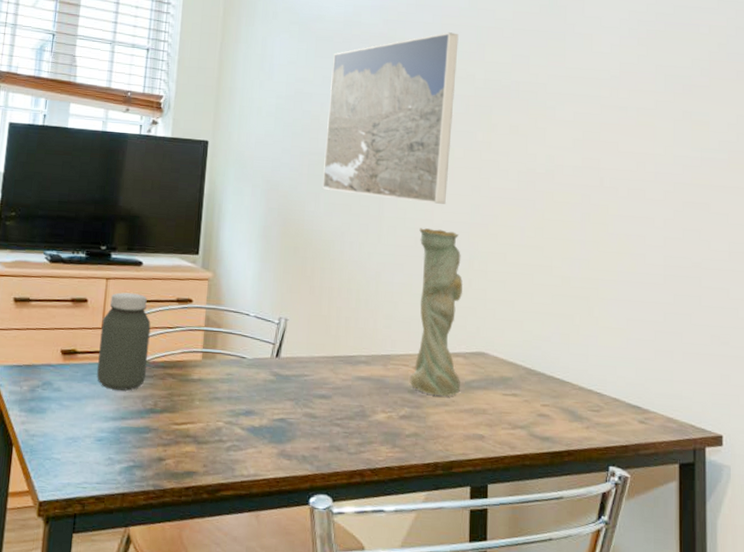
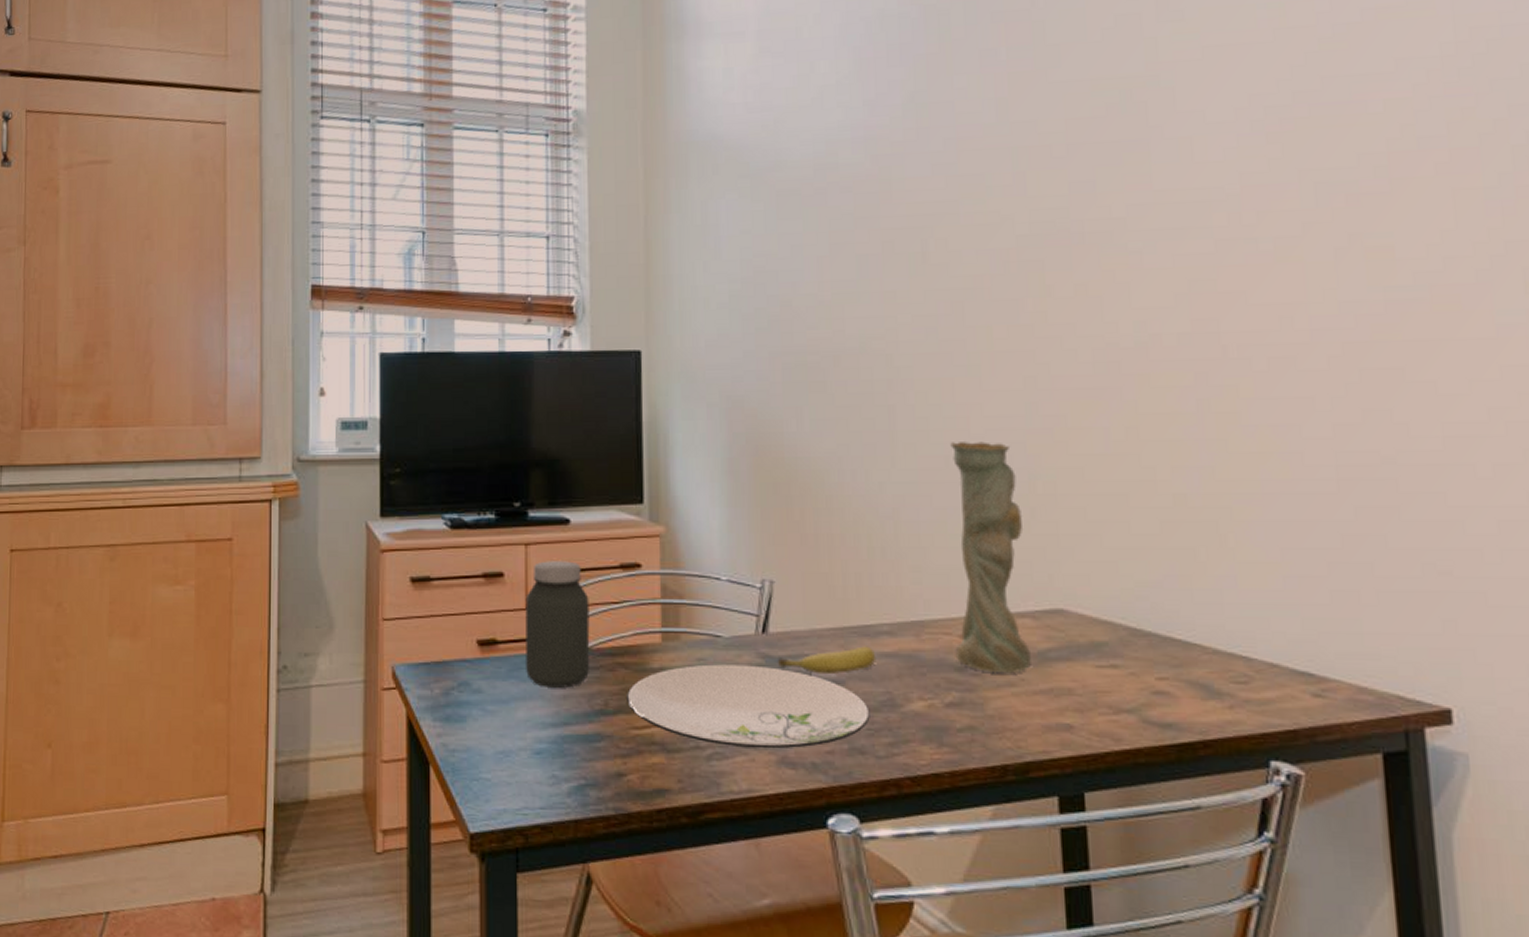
plate: none [171,378,347,445] -> present [627,664,870,749]
fruit: none [285,371,355,391] -> present [778,646,876,675]
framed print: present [322,32,459,204] -> none [803,161,987,406]

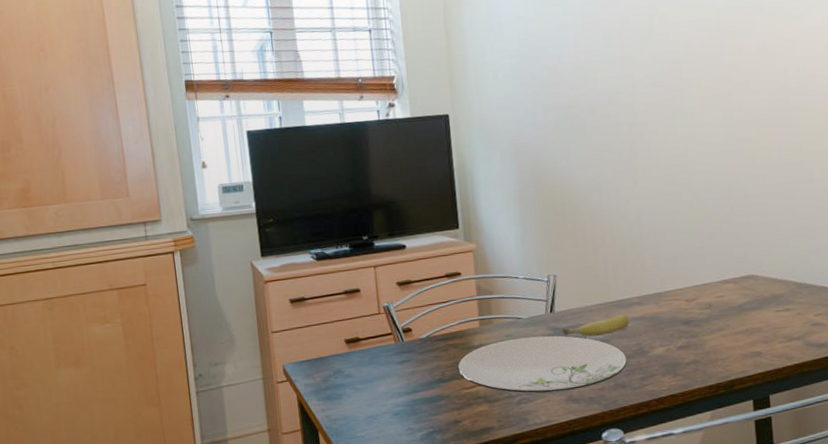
jar: present [525,561,590,688] -> none [378,275,429,368]
vase: present [950,442,1031,674] -> none [675,162,733,323]

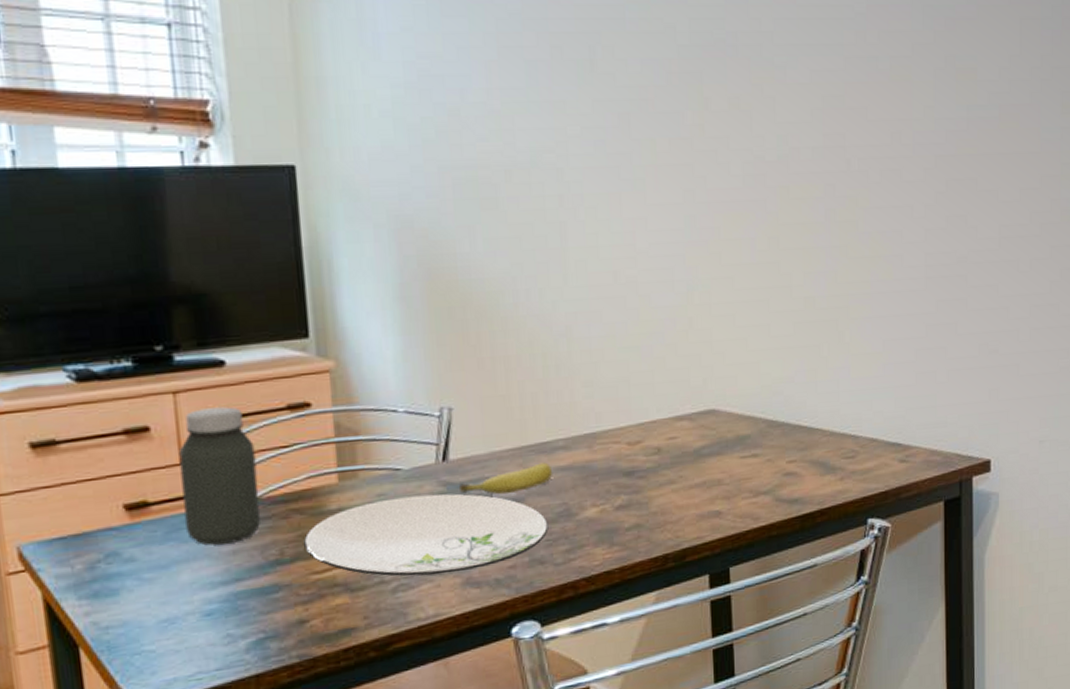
jar: none [378,275,429,368] -> present [178,406,260,546]

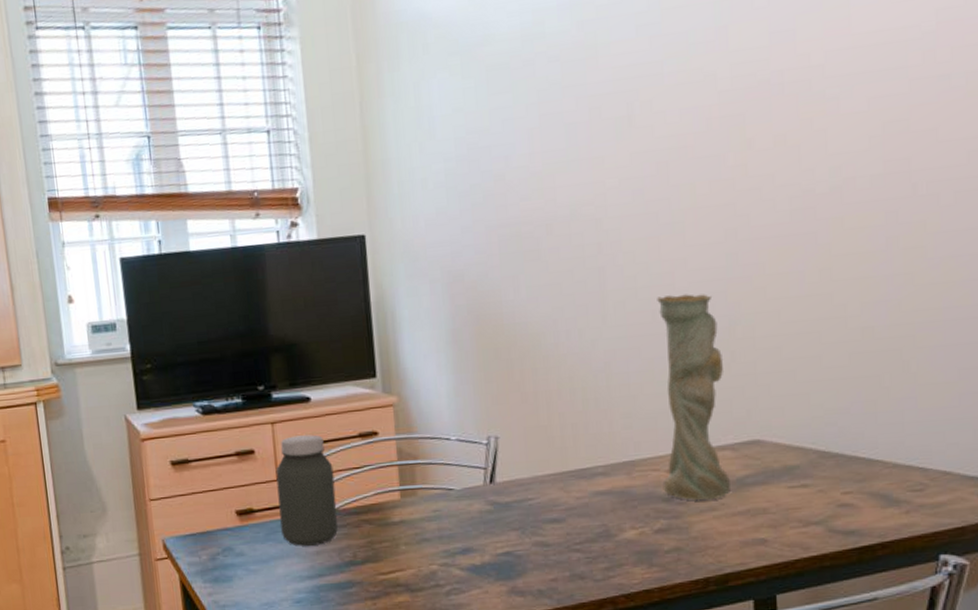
plate: present [304,493,549,577] -> none [372,512,588,583]
fruit: present [460,462,553,495] -> none [505,487,593,515]
vase: none [618,255,688,474] -> present [657,294,730,501]

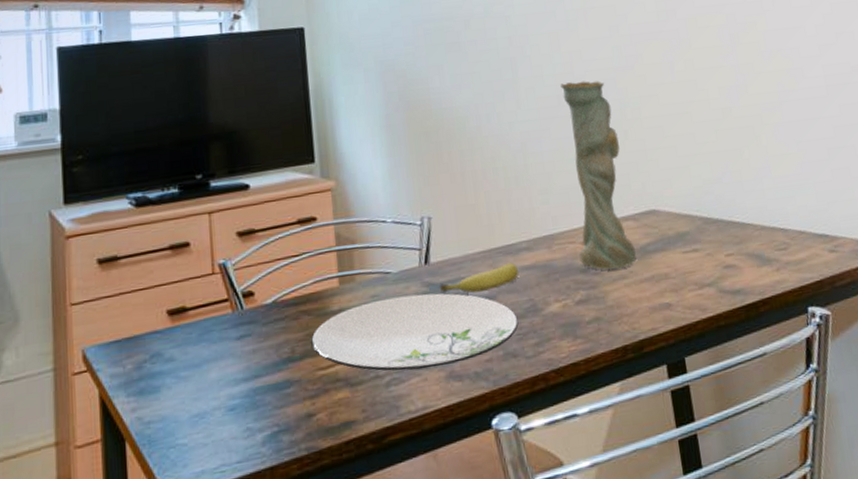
jar: present [275,434,338,546] -> none [211,223,276,345]
plate: none [372,512,588,583] -> present [311,293,519,372]
fruit: none [505,487,593,515] -> present [440,262,519,293]

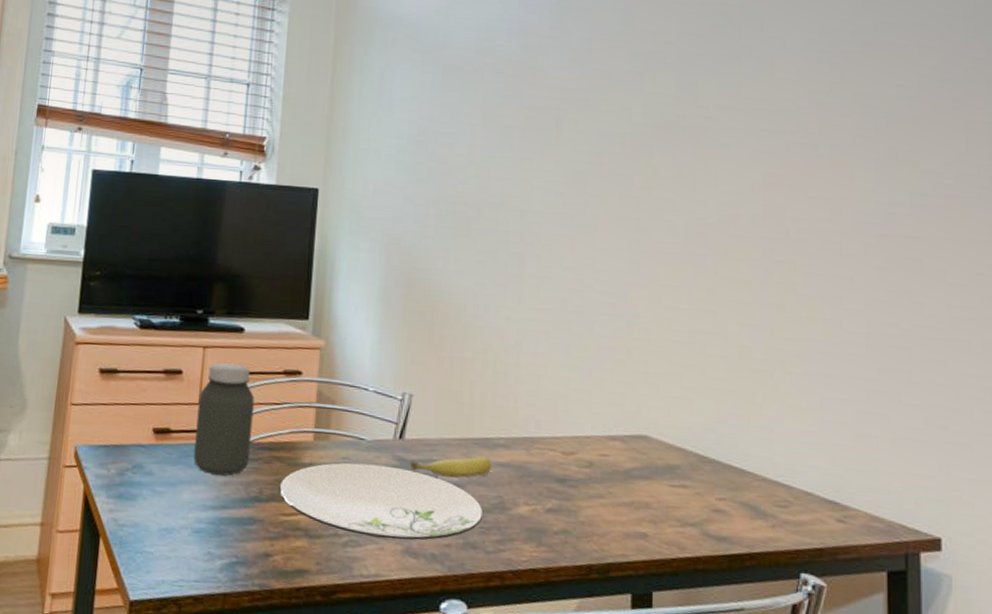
jar: none [211,223,276,345] -> present [193,363,255,476]
vase: present [560,81,636,270] -> none [557,289,621,487]

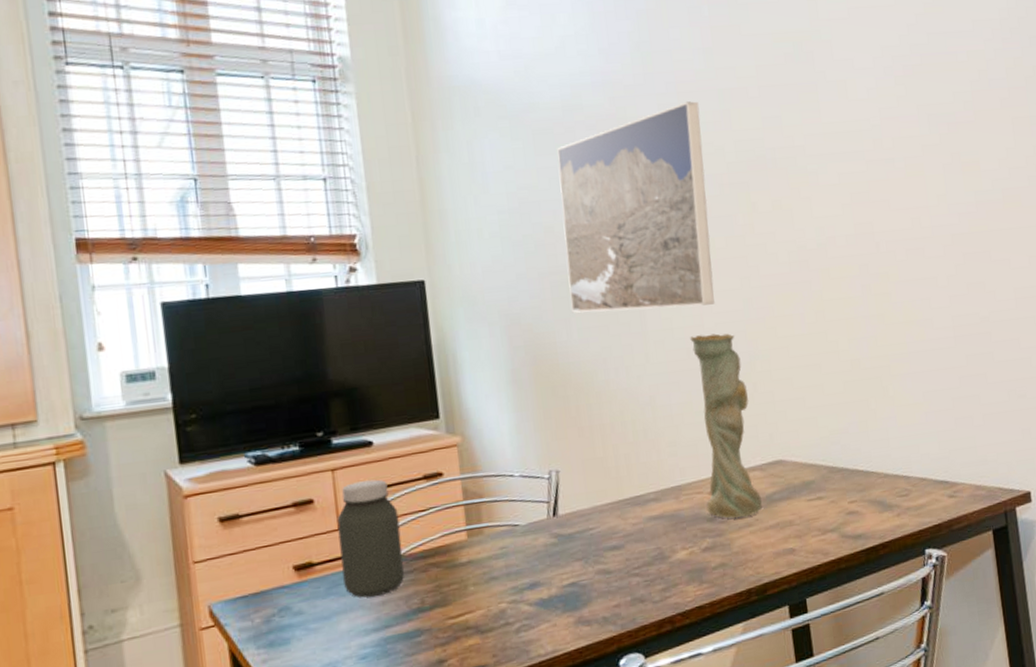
plate: present [279,462,484,541] -> none [440,544,646,619]
fruit: present [410,455,493,479] -> none [568,513,647,543]
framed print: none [452,58,612,261] -> present [557,101,715,314]
vase: none [557,289,621,487] -> present [690,333,762,519]

